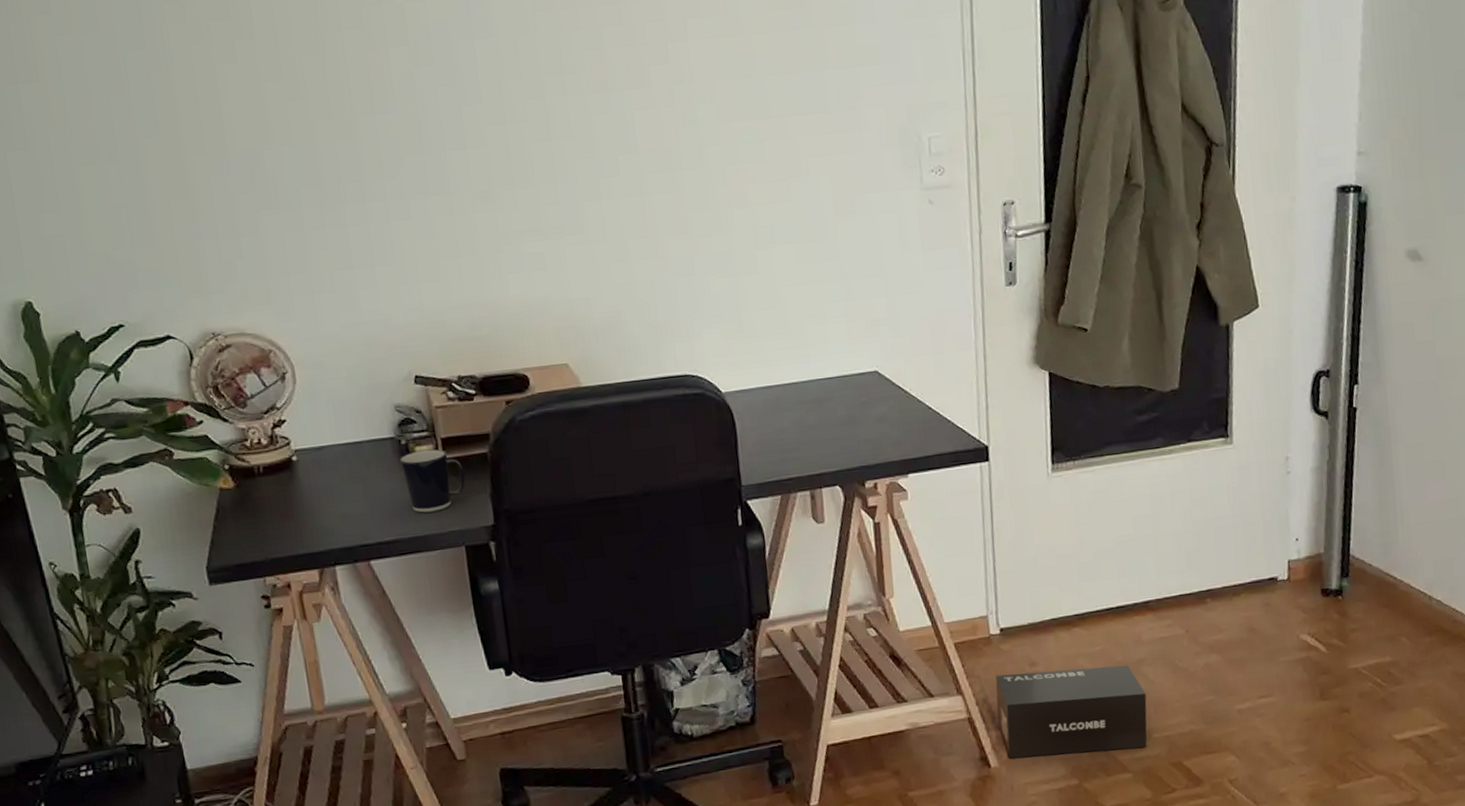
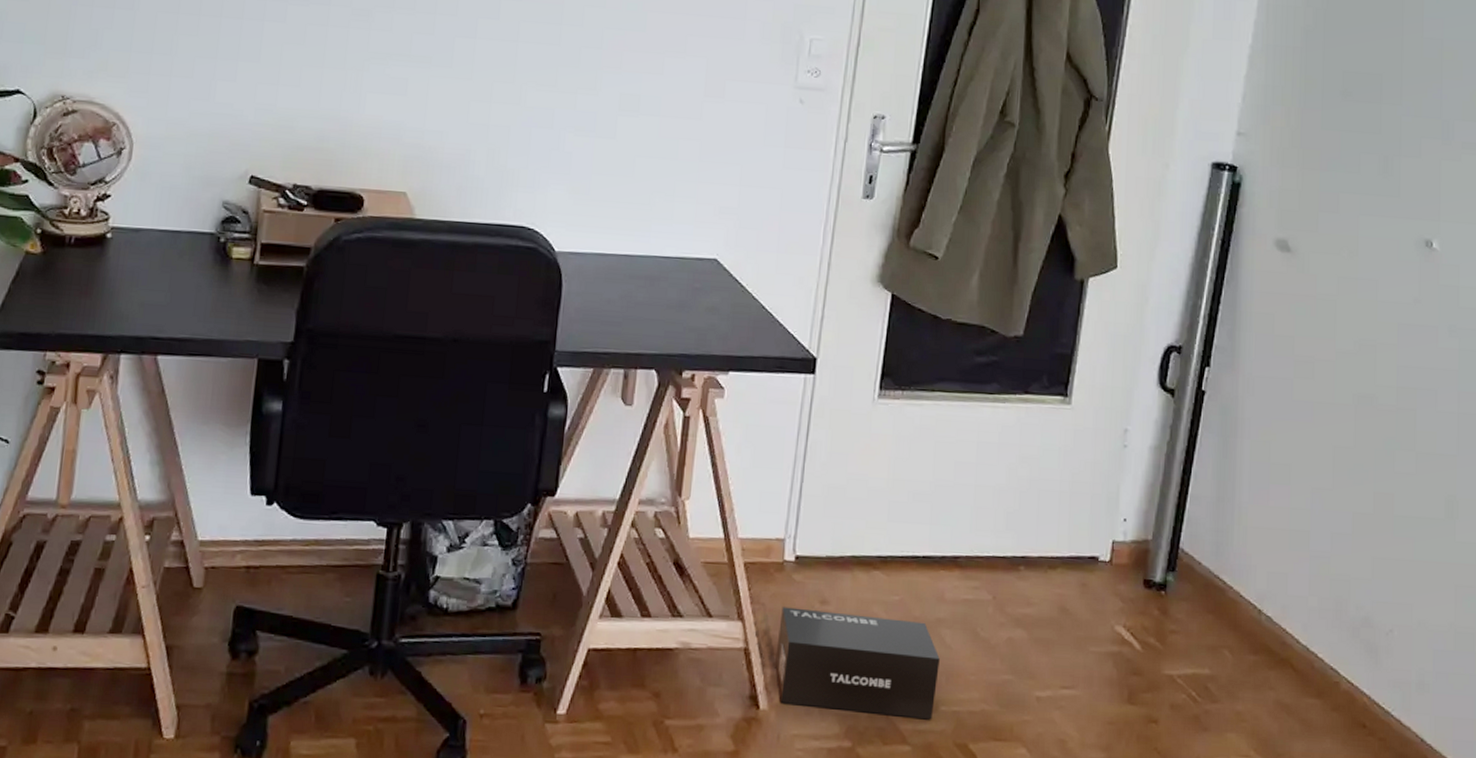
mug: present [400,449,466,513] -> none [213,251,277,317]

